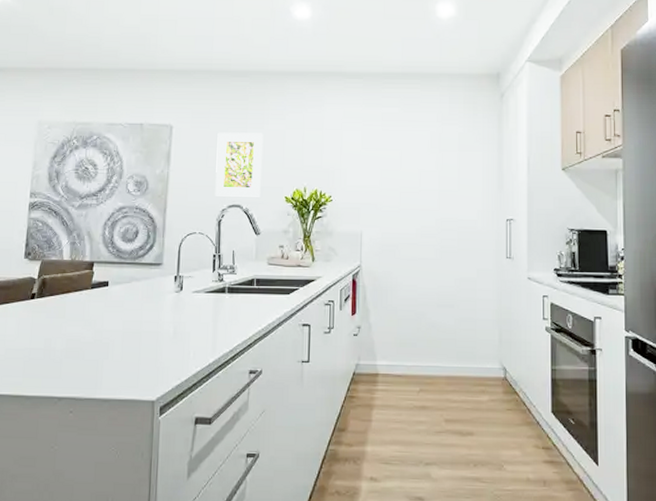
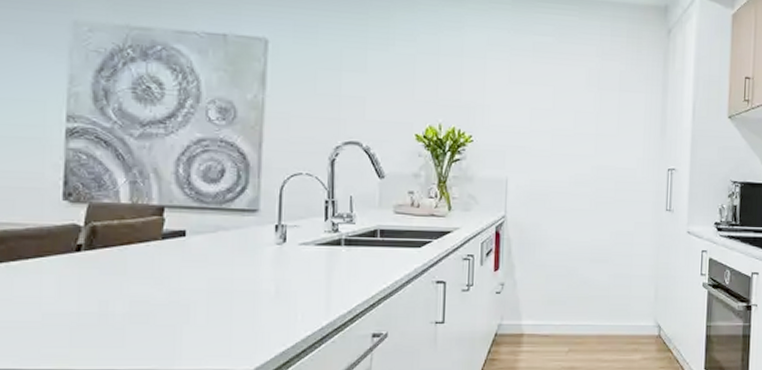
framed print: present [215,132,263,197] -> none [326,52,387,134]

